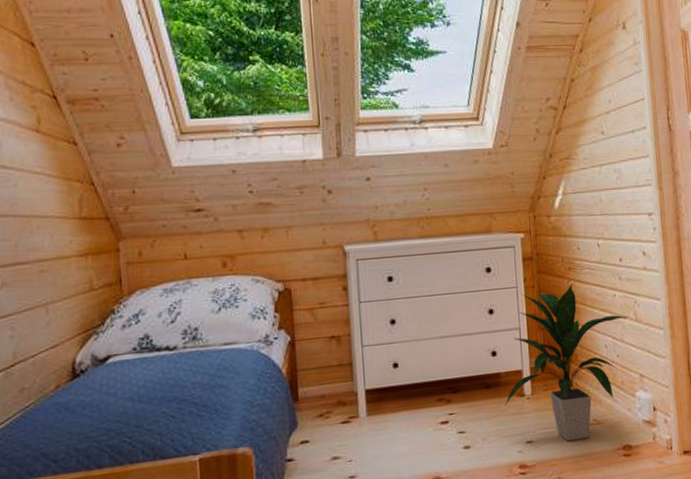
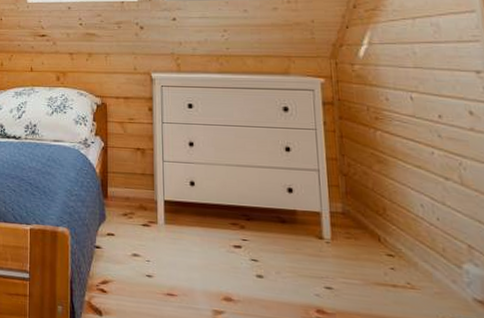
indoor plant: present [504,283,629,442] -> none [300,133,452,302]

